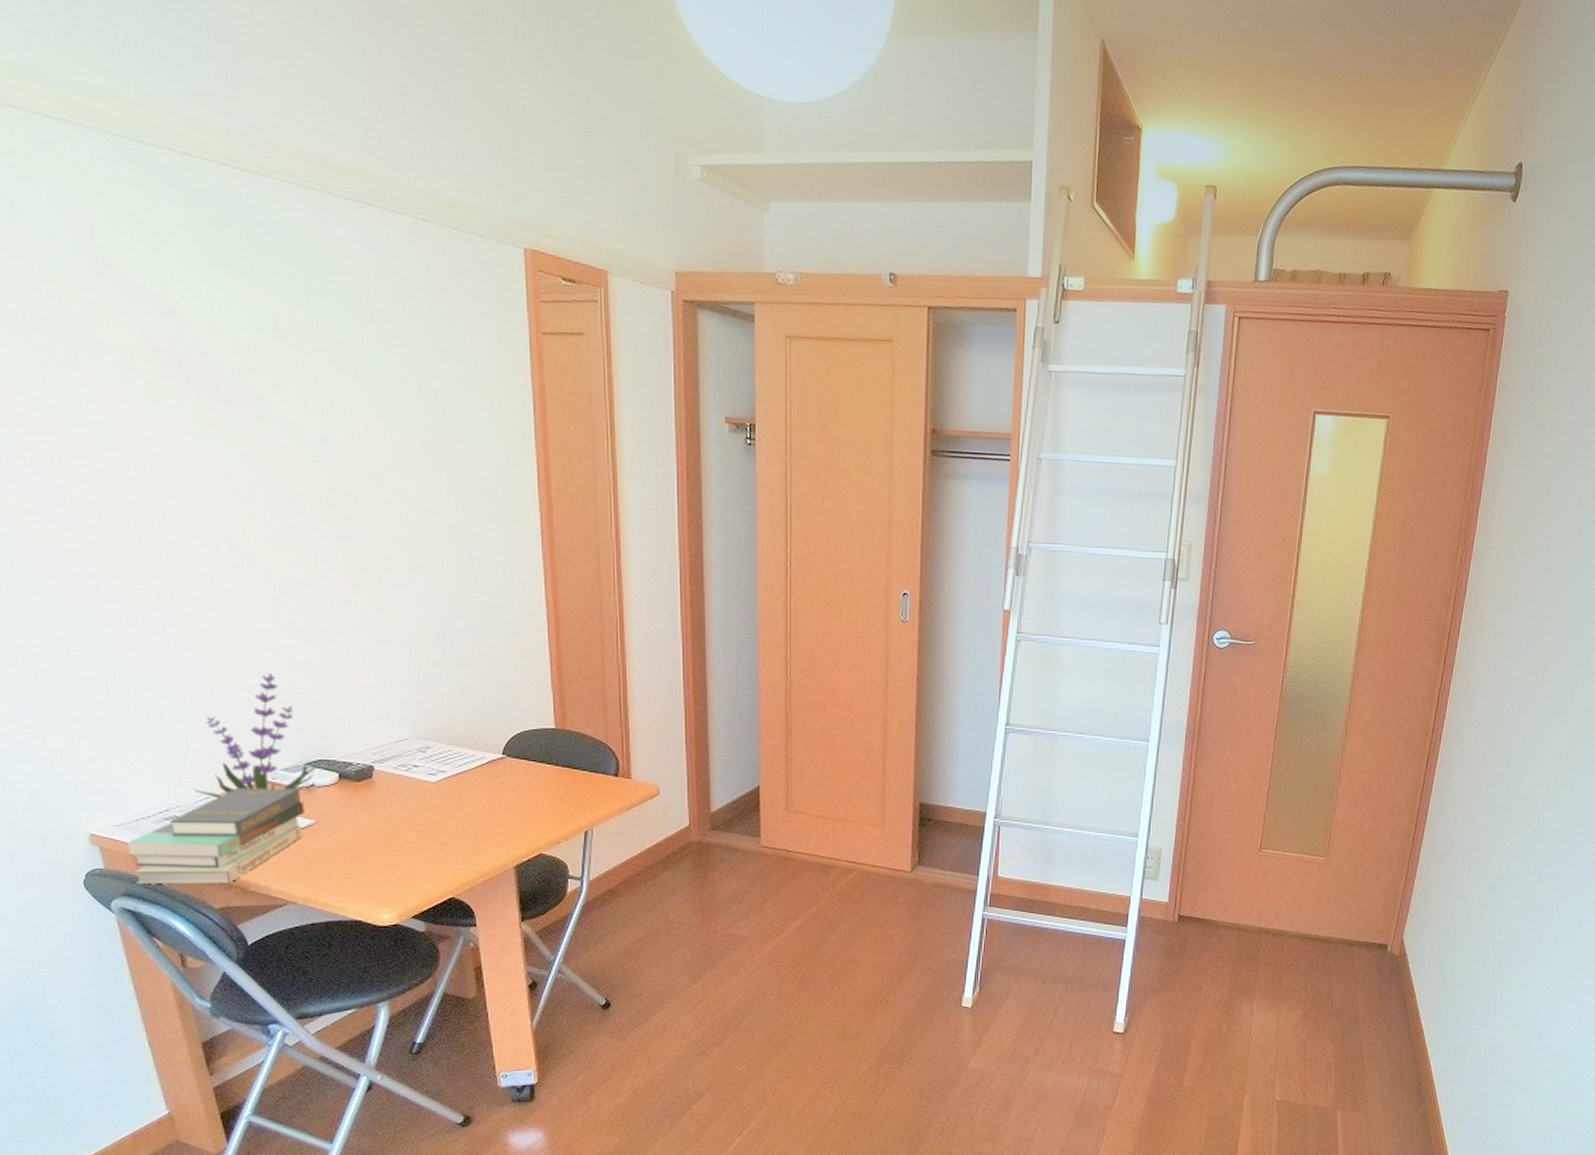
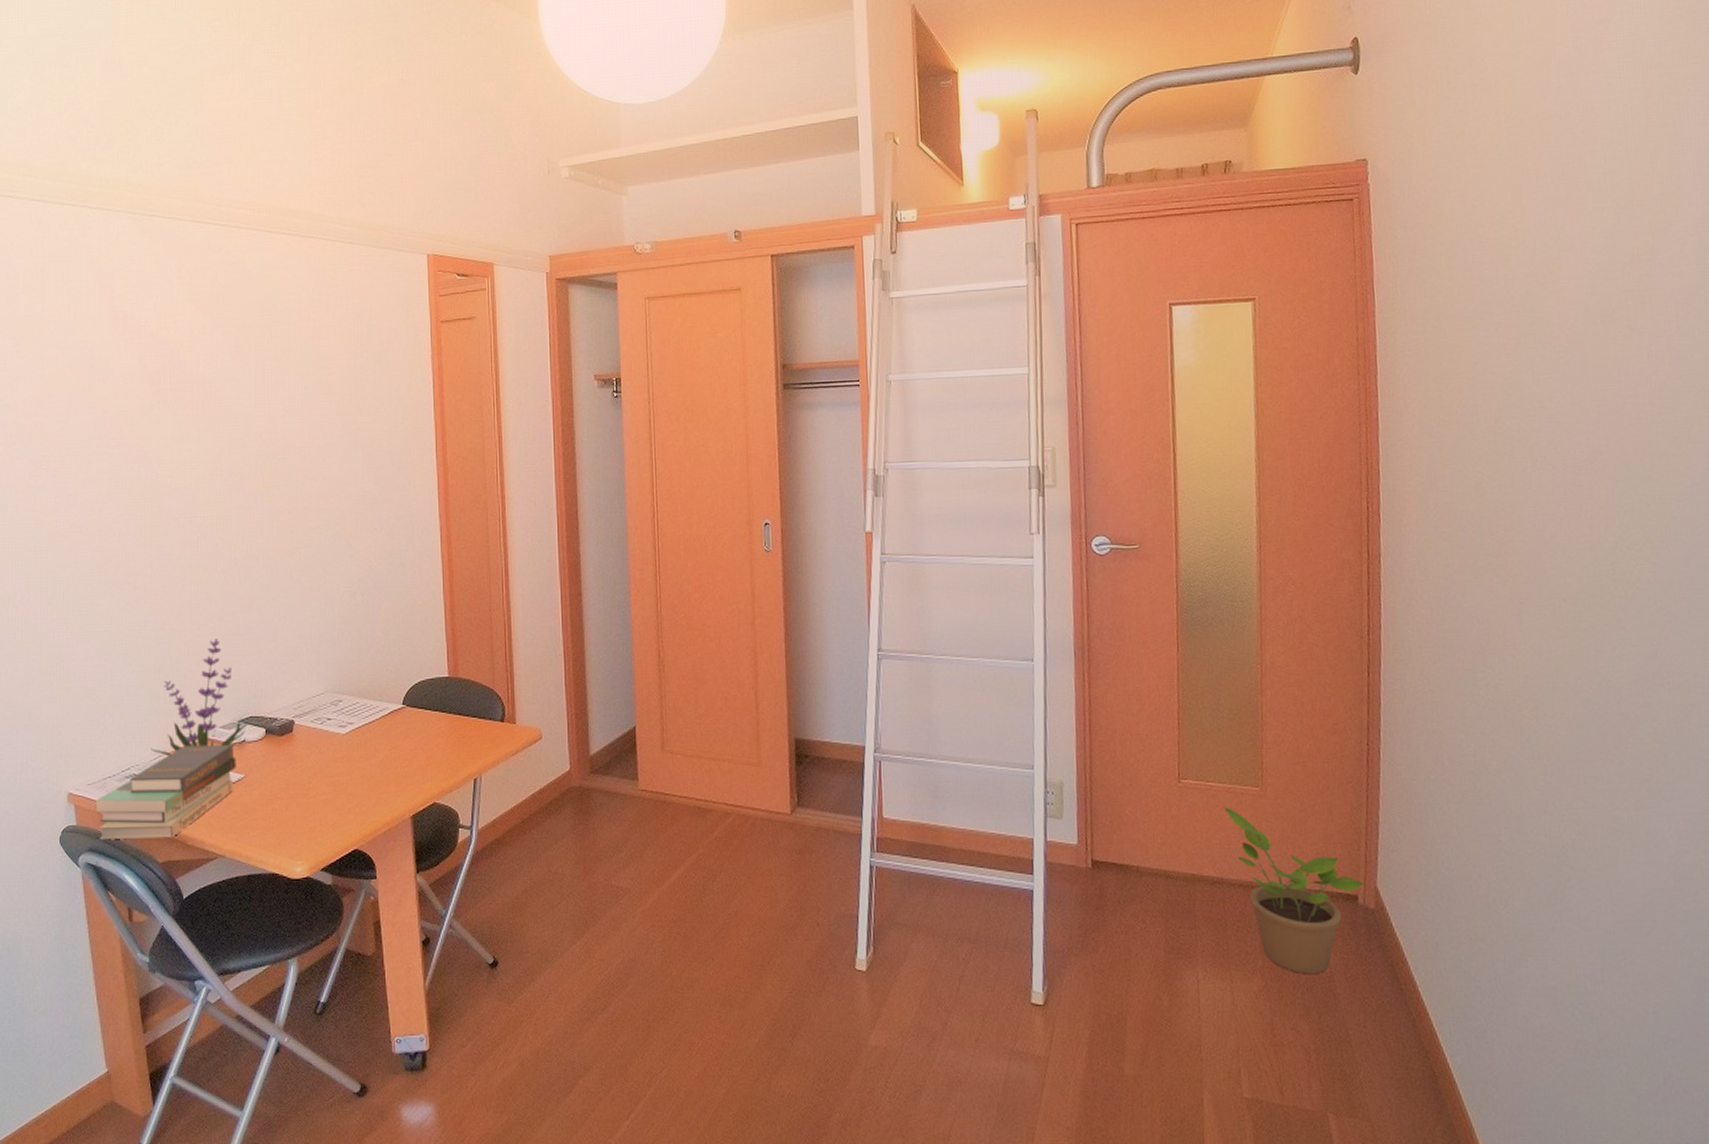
potted plant: none [1294,873,1394,1006] -> present [1224,807,1364,975]

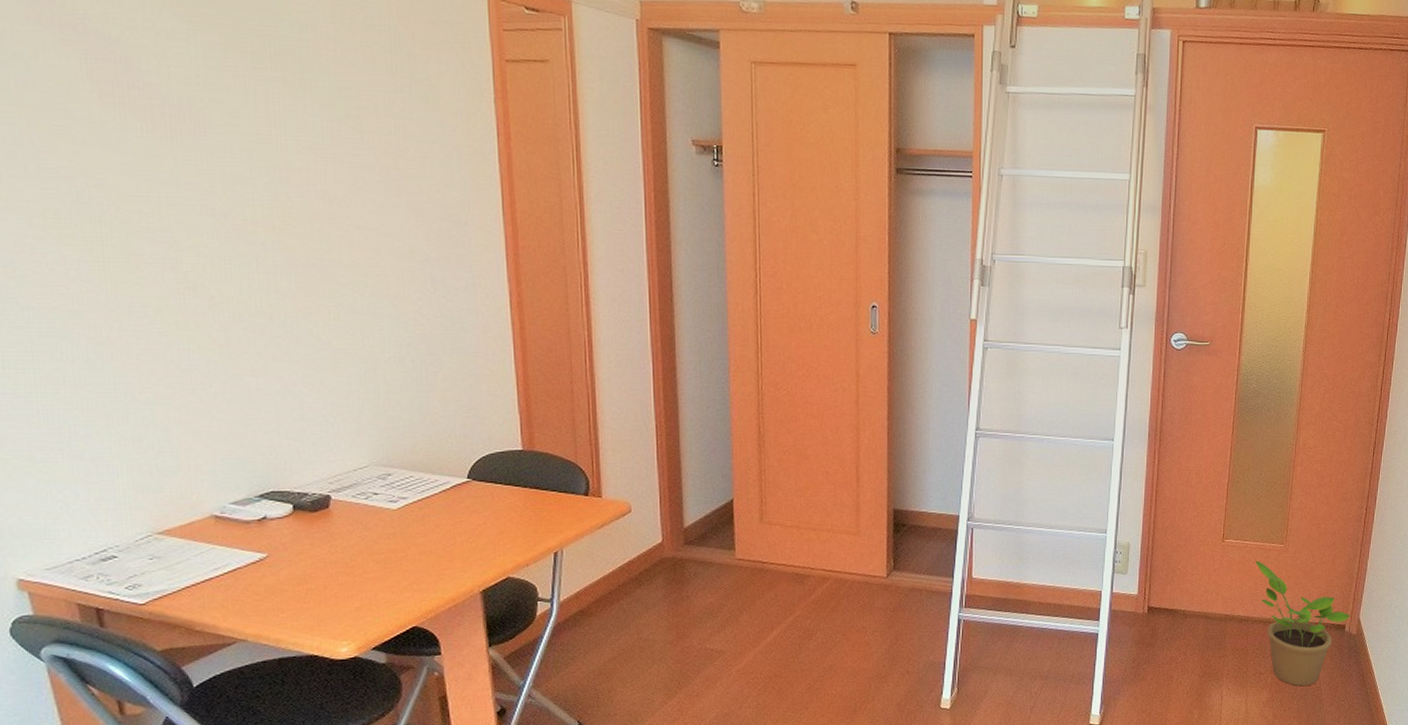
books: present [95,745,236,840] -> none [59,523,256,630]
plant: present [151,638,249,757] -> none [135,405,271,536]

